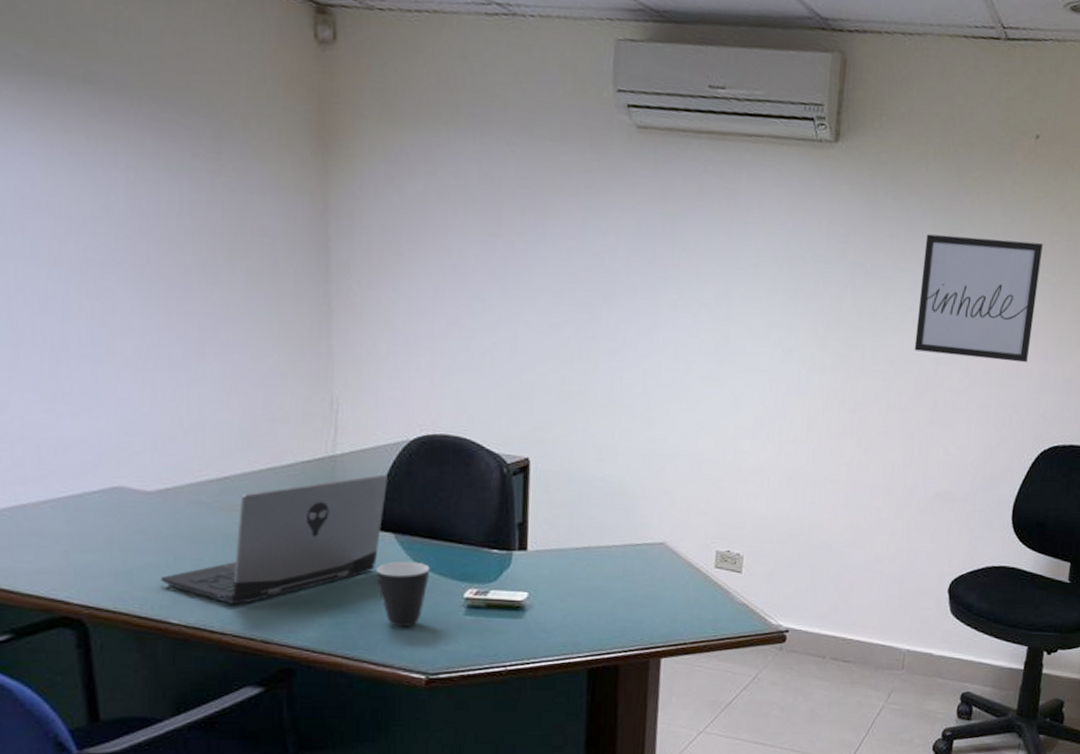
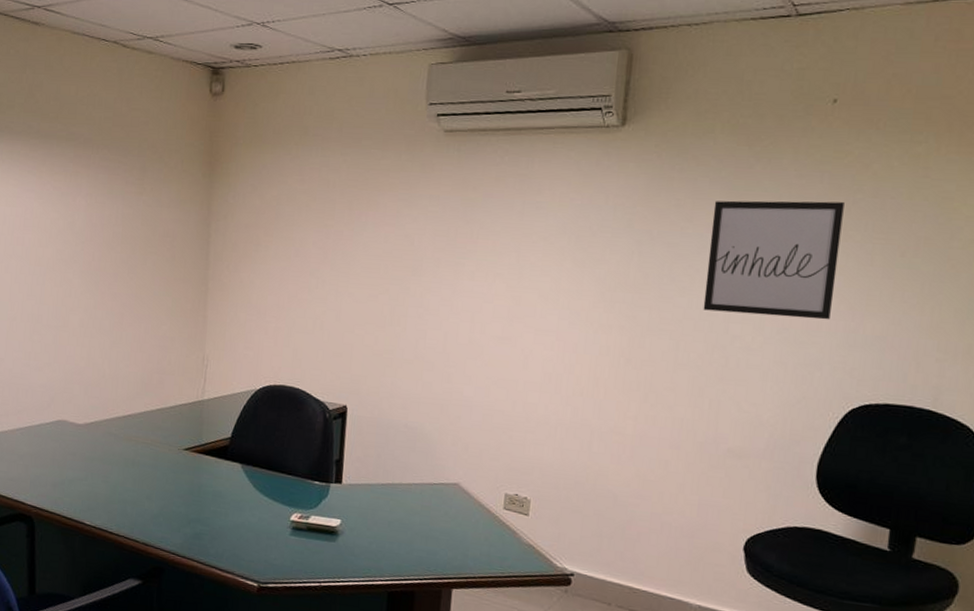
laptop: present [160,474,387,604] -> none [81,416,239,513]
mug: present [376,561,431,628] -> none [226,486,266,542]

